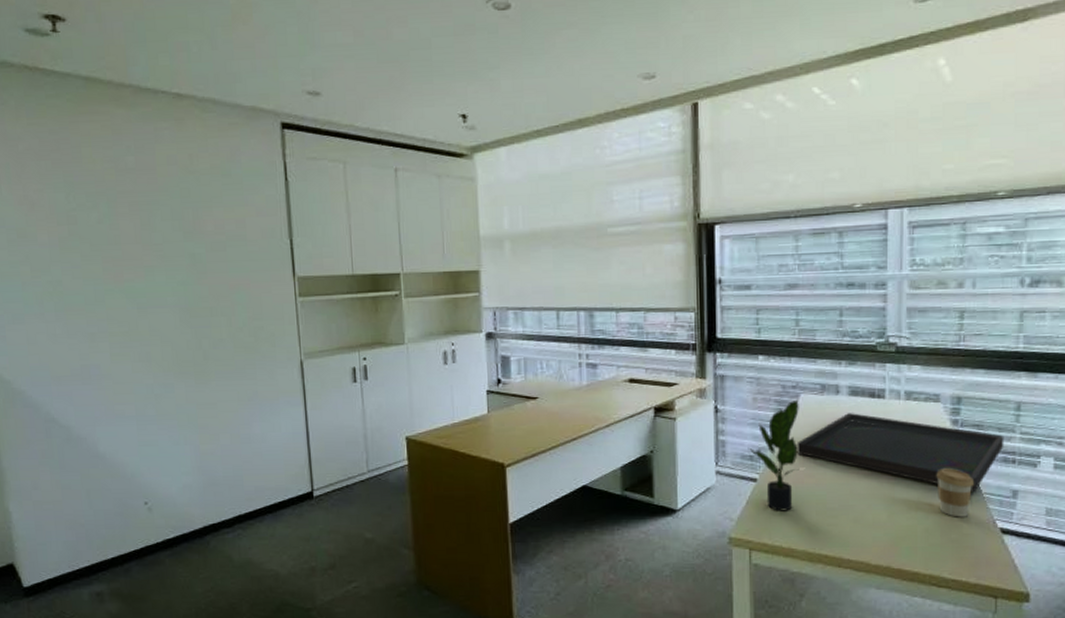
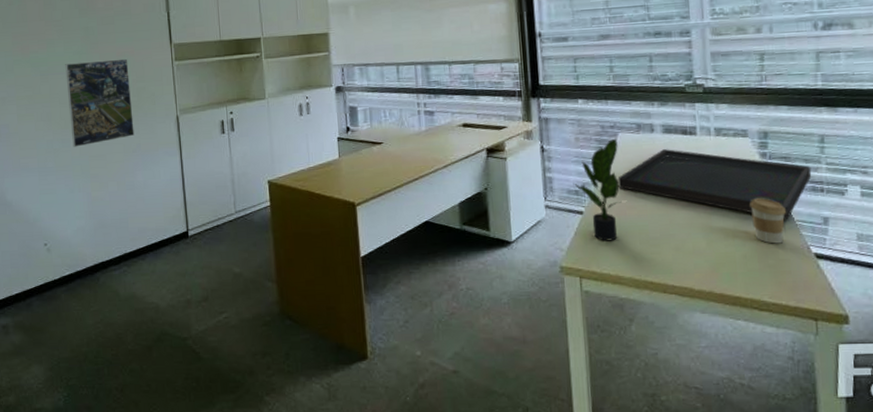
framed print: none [167,292,251,393] -> present [65,58,134,147]

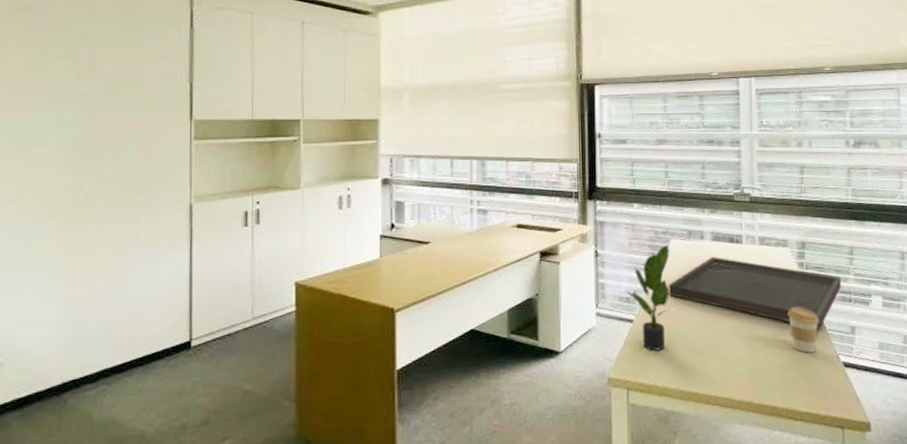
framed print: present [65,58,134,147] -> none [49,133,135,237]

